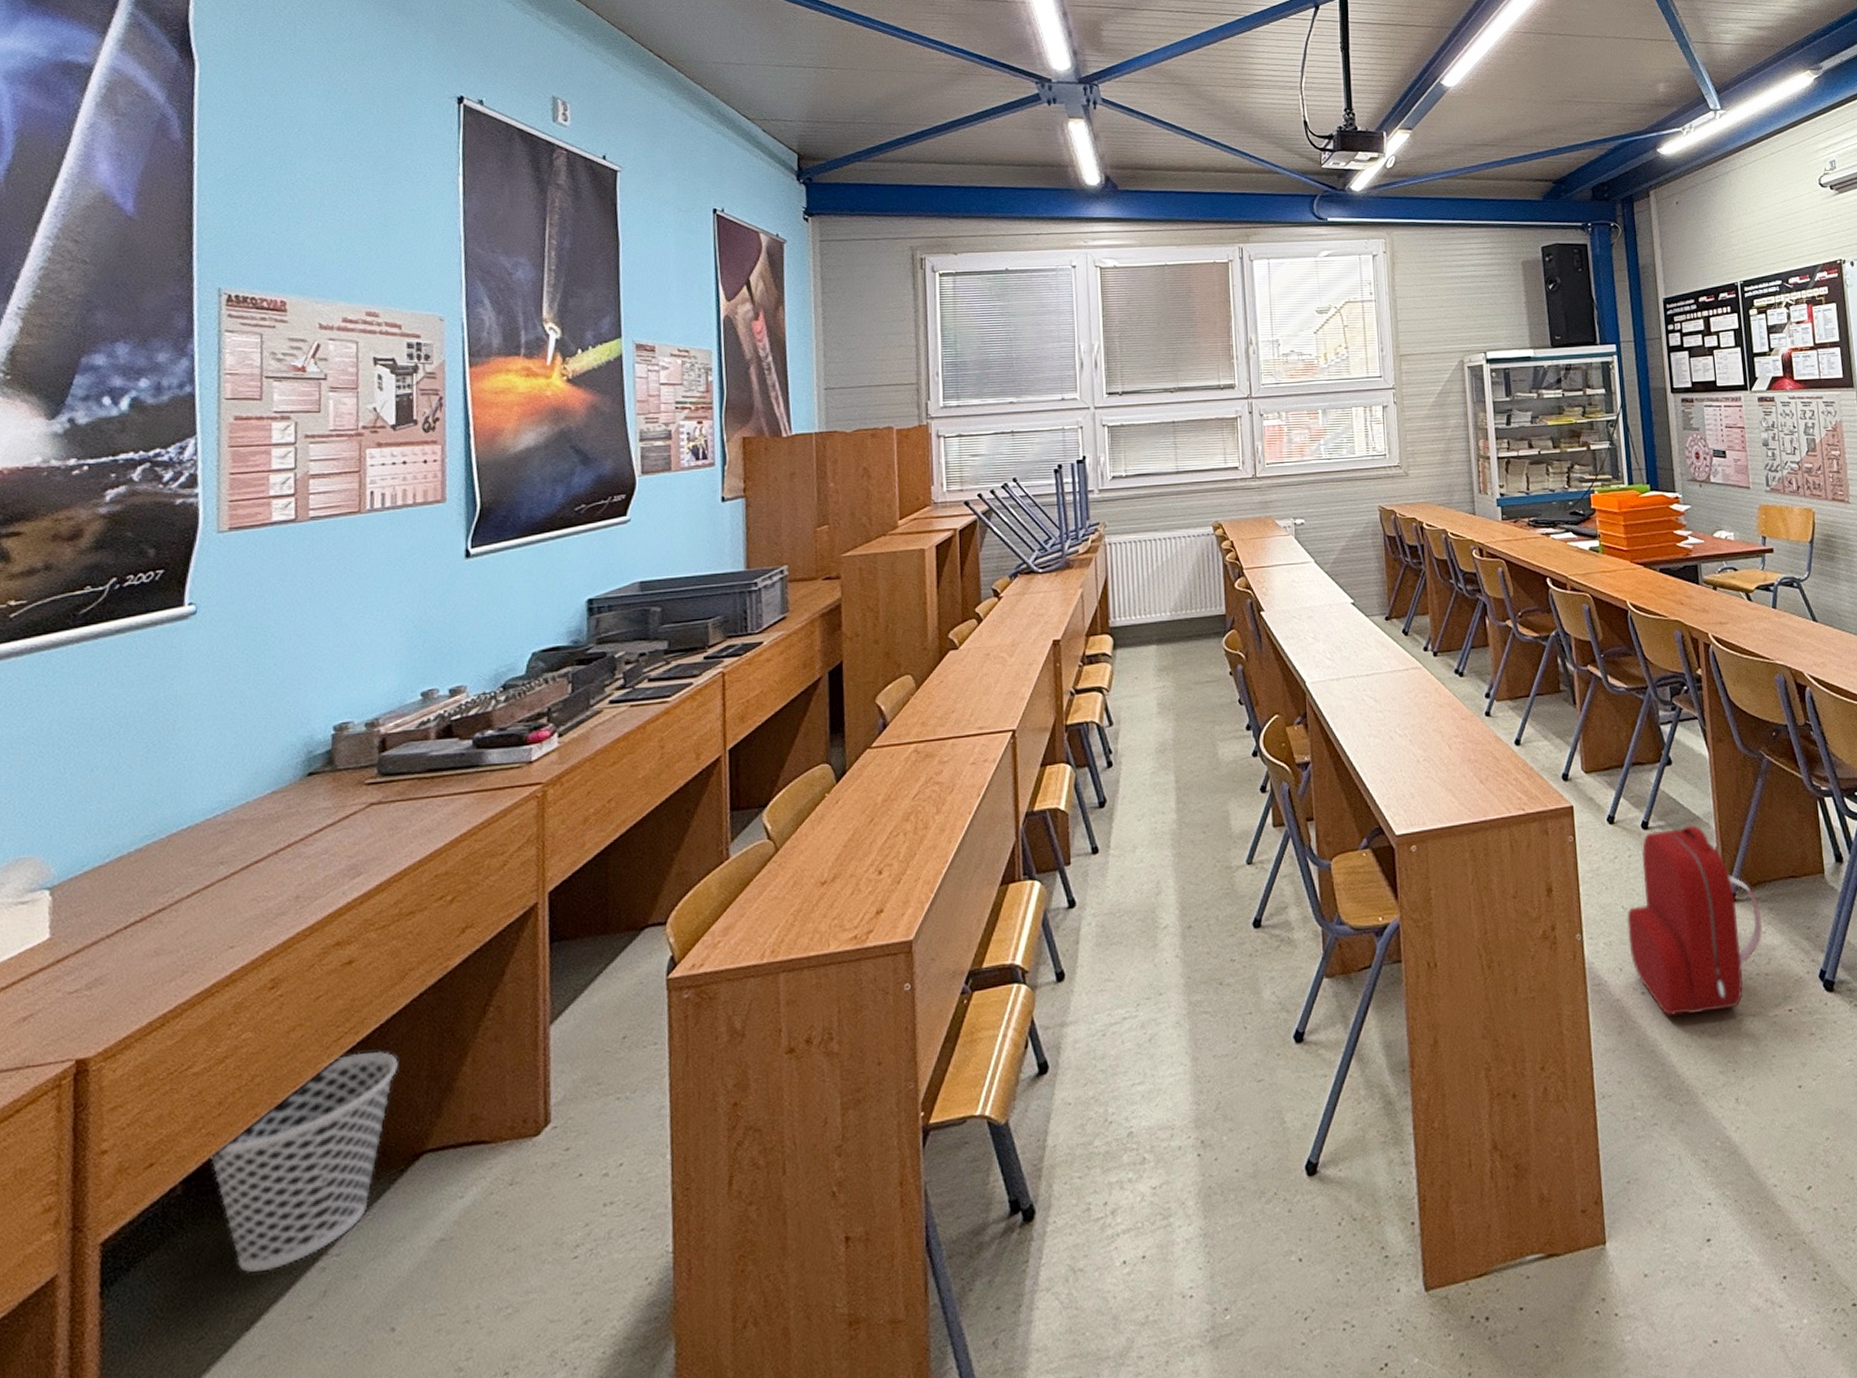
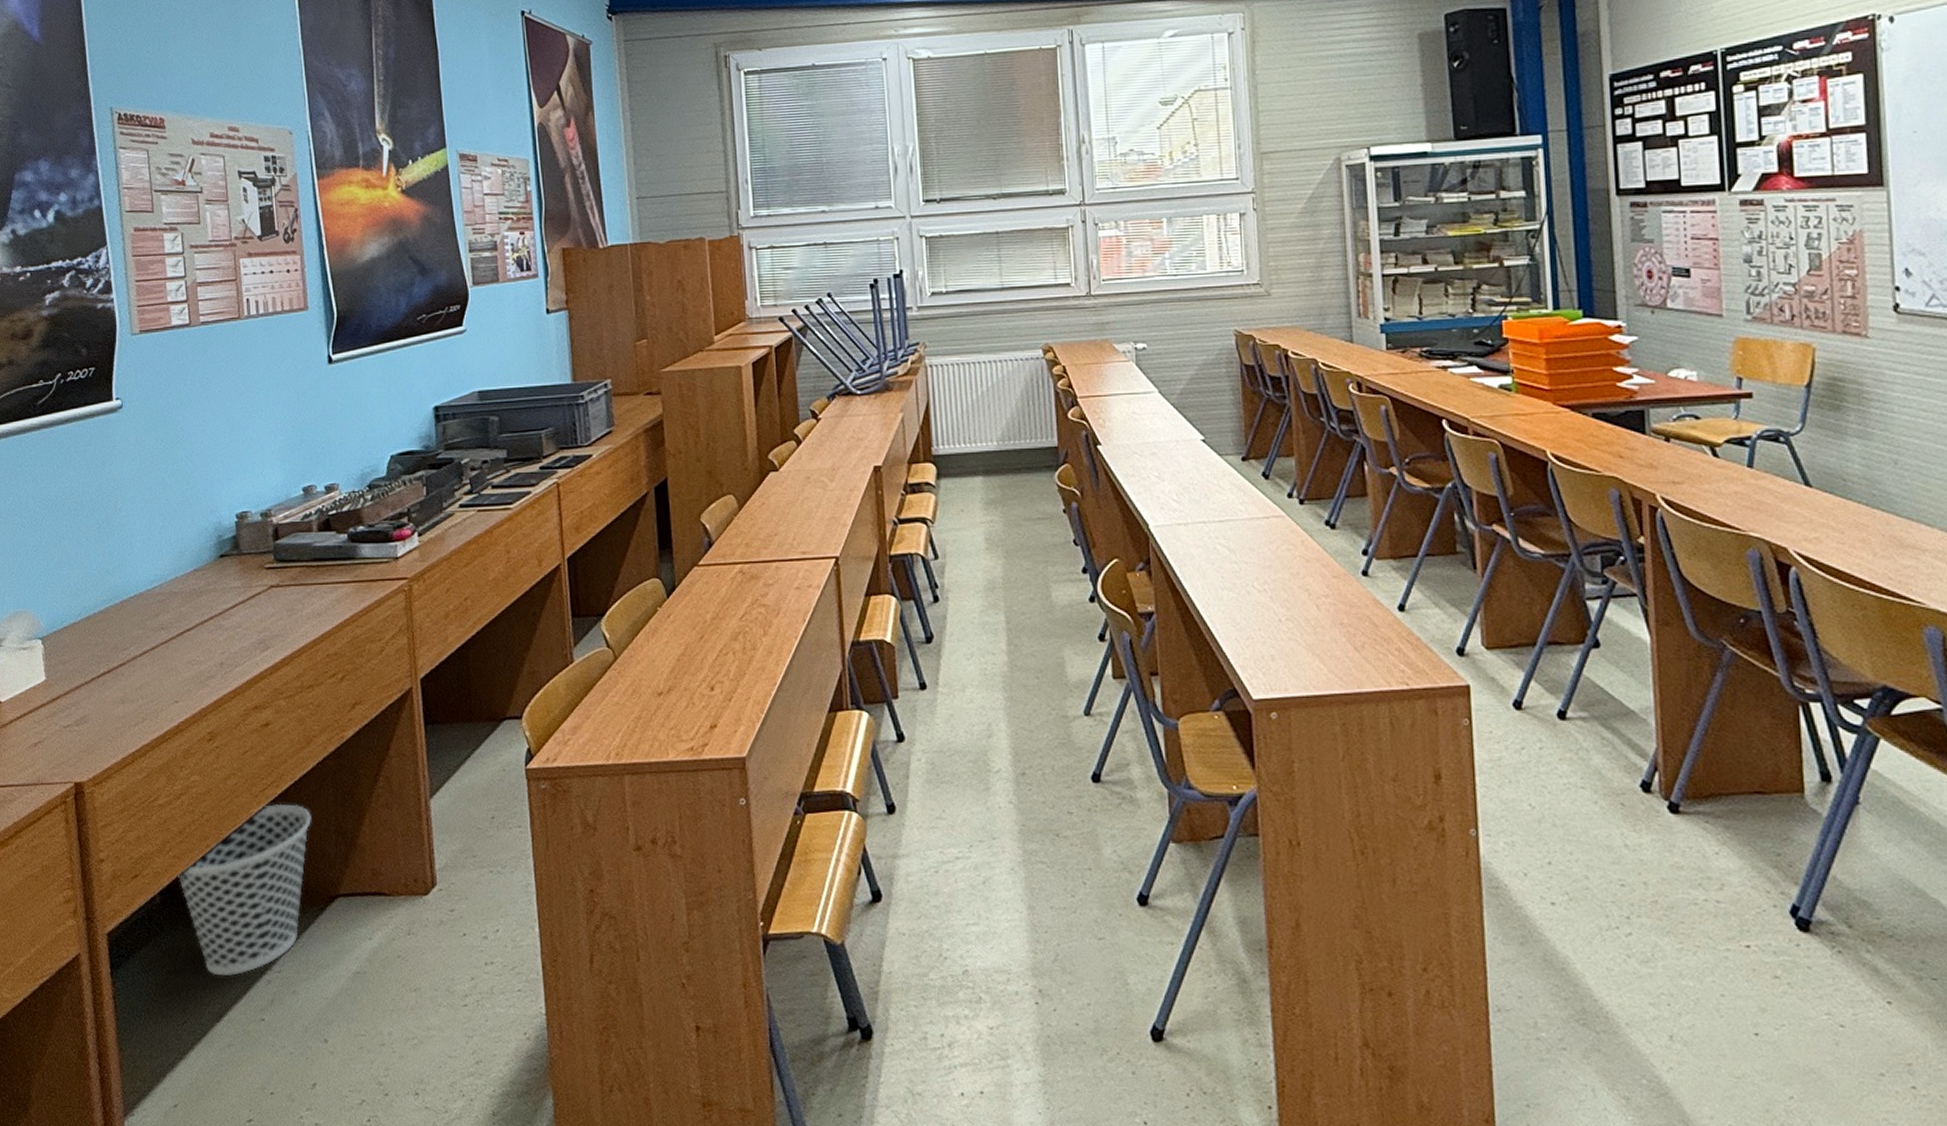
backpack: present [1627,825,1763,1016] -> none [1535,719,1715,935]

